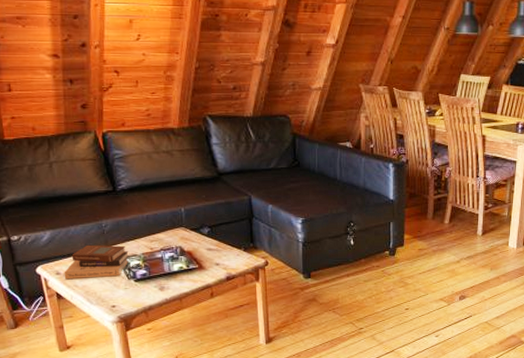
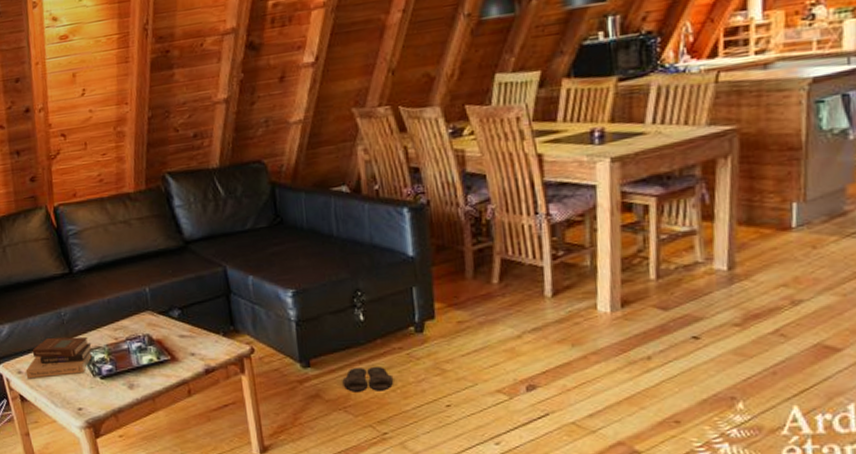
slippers: none [334,280,371,298] -> present [342,367,394,392]

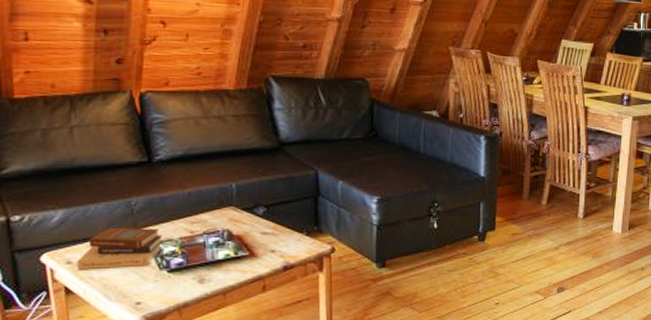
slippers: present [342,367,394,392] -> none [412,269,456,291]

